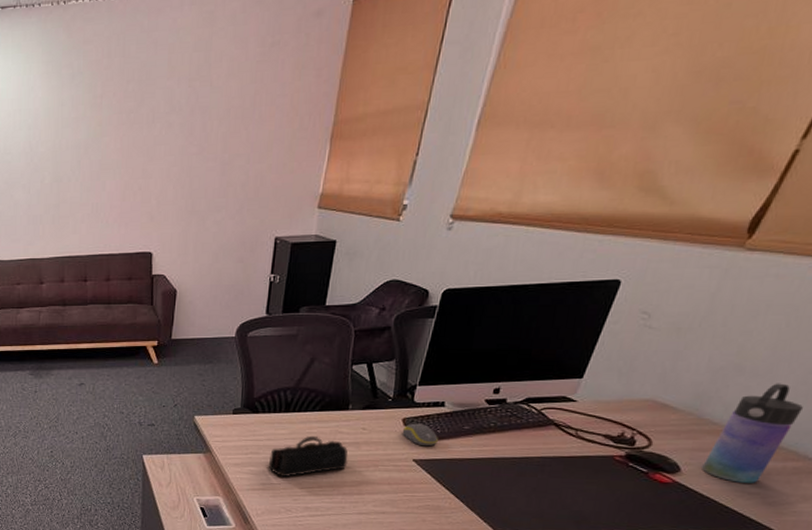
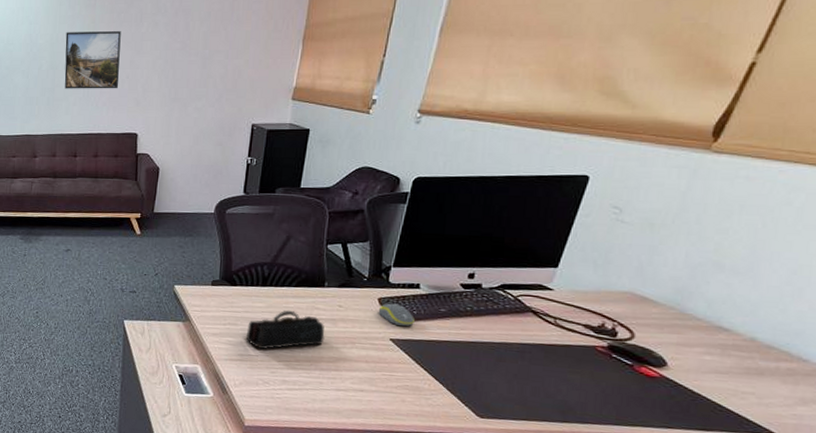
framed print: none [69,135,132,204] -> present [64,31,121,89]
water bottle: present [702,383,803,483] -> none [690,282,790,382]

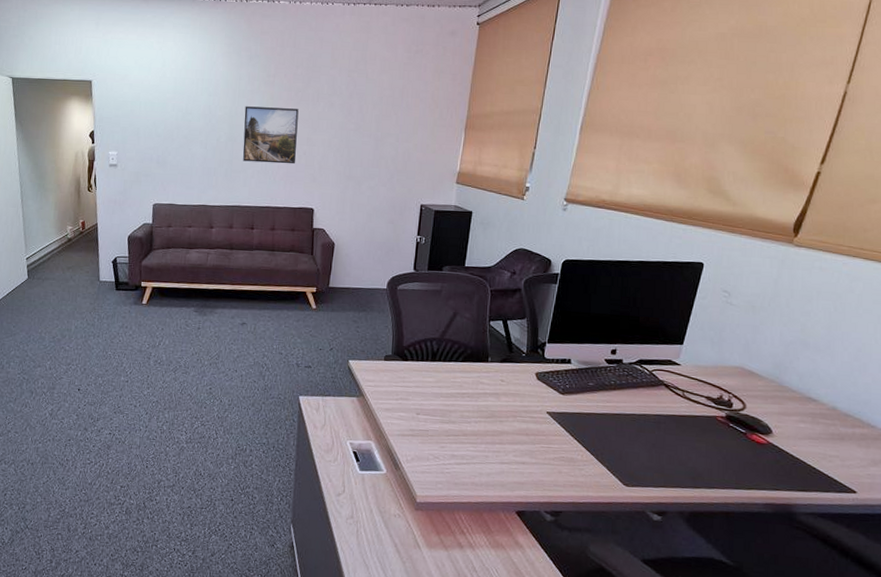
pencil case: present [245,310,325,350] -> none [417,384,489,425]
computer mouse: present [378,303,415,327] -> none [536,377,567,400]

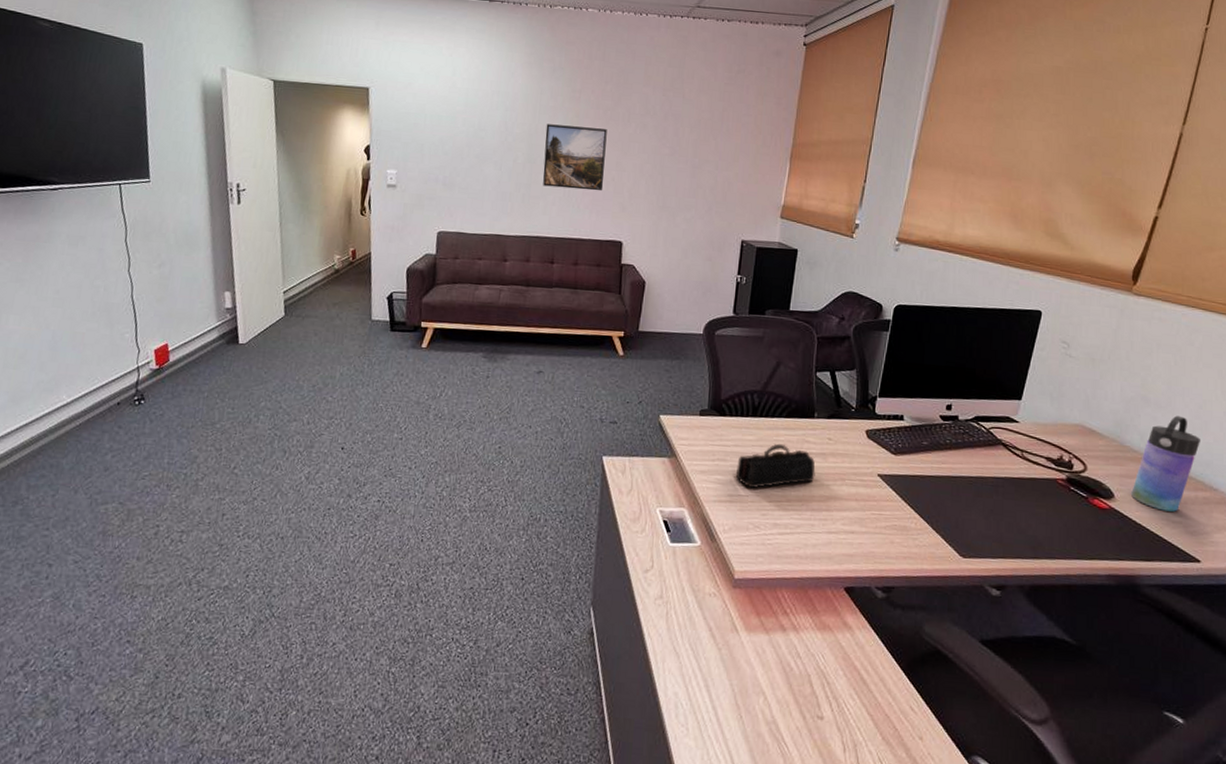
pencil case: none [417,384,489,425] -> present [735,443,816,489]
water bottle: none [789,358,859,447] -> present [1131,415,1200,512]

